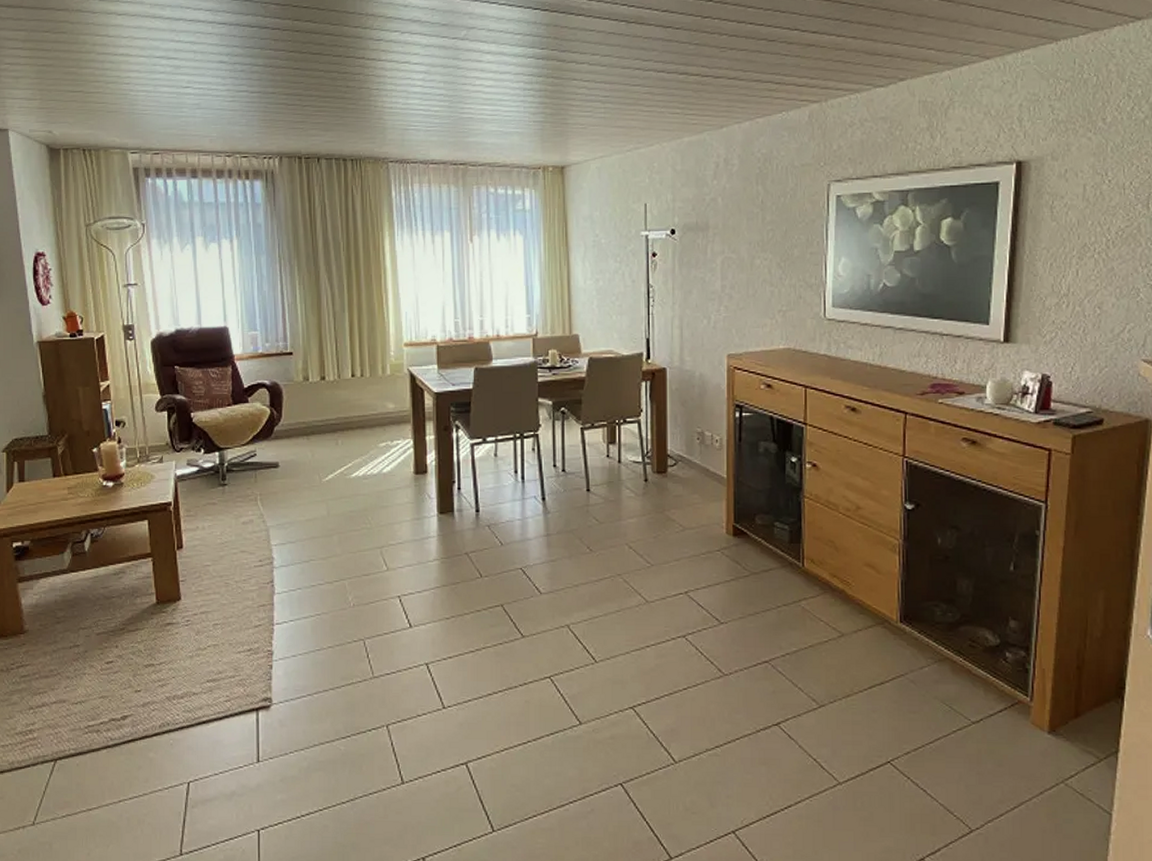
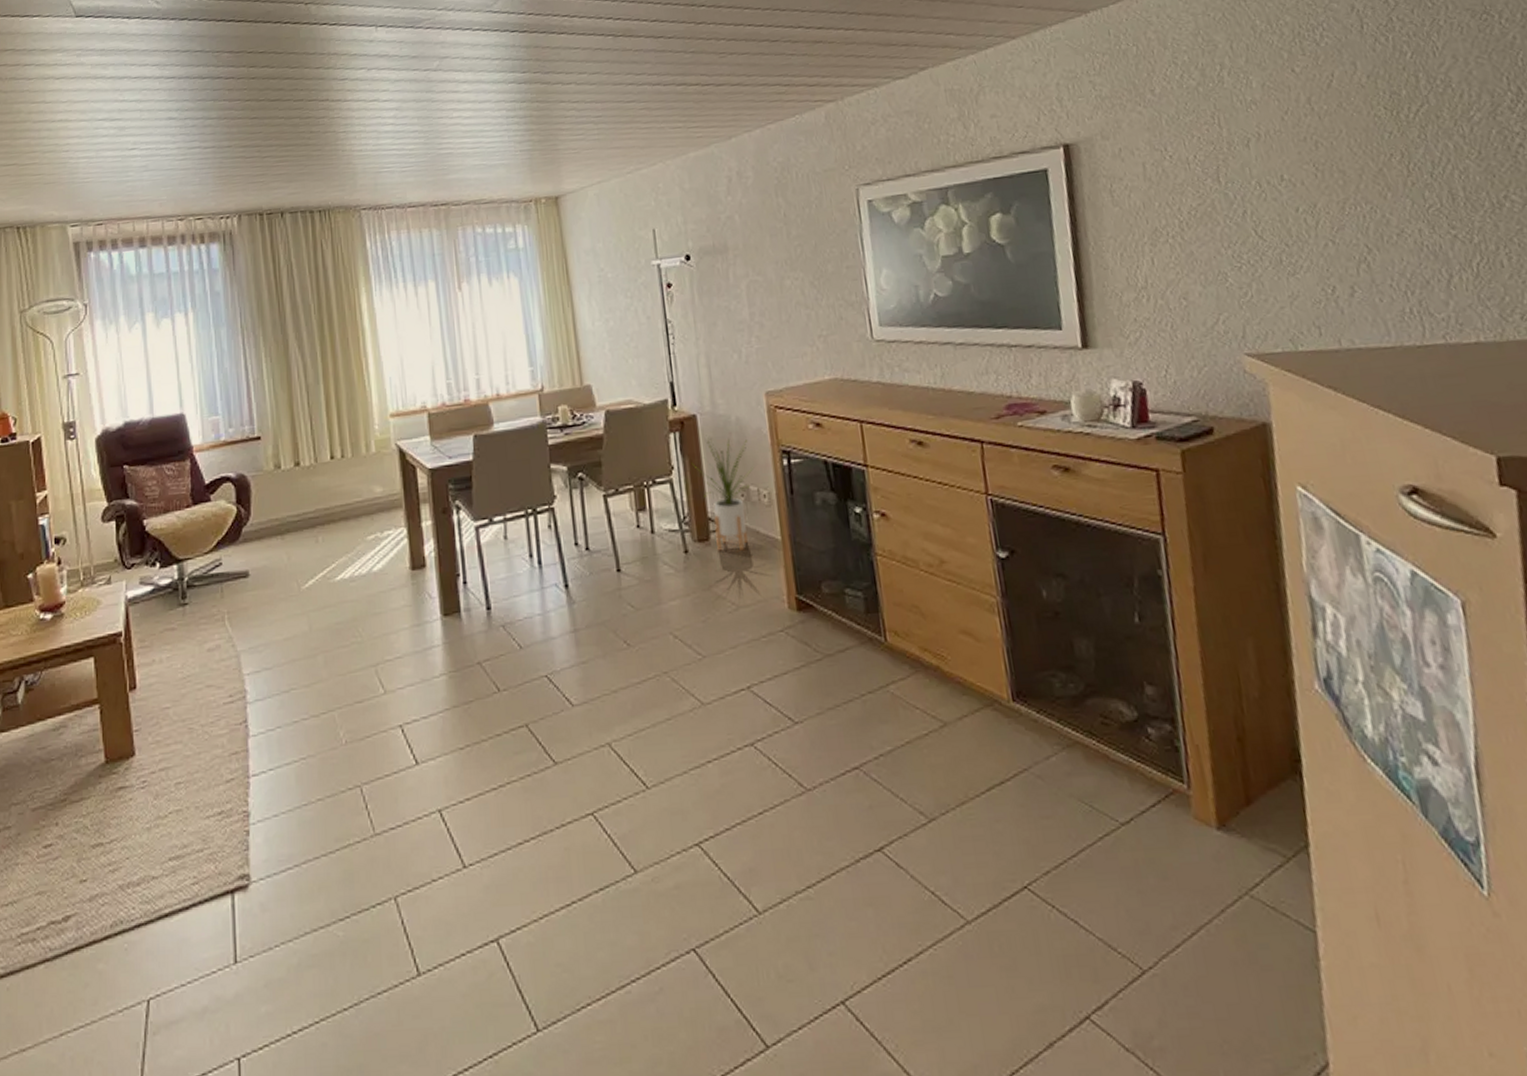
house plant: none [658,386,710,484] -> present [691,435,753,551]

